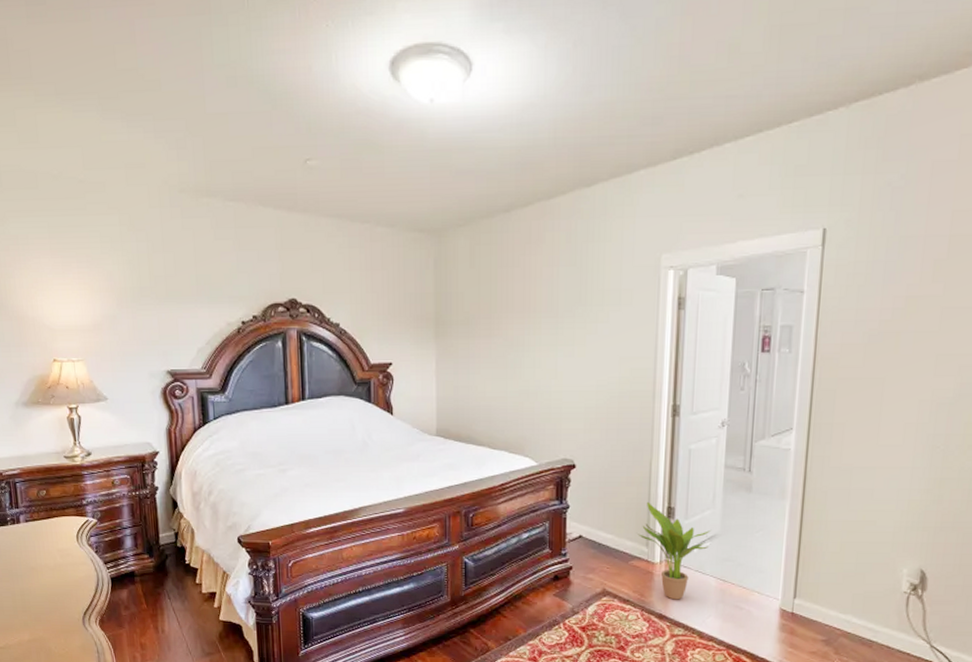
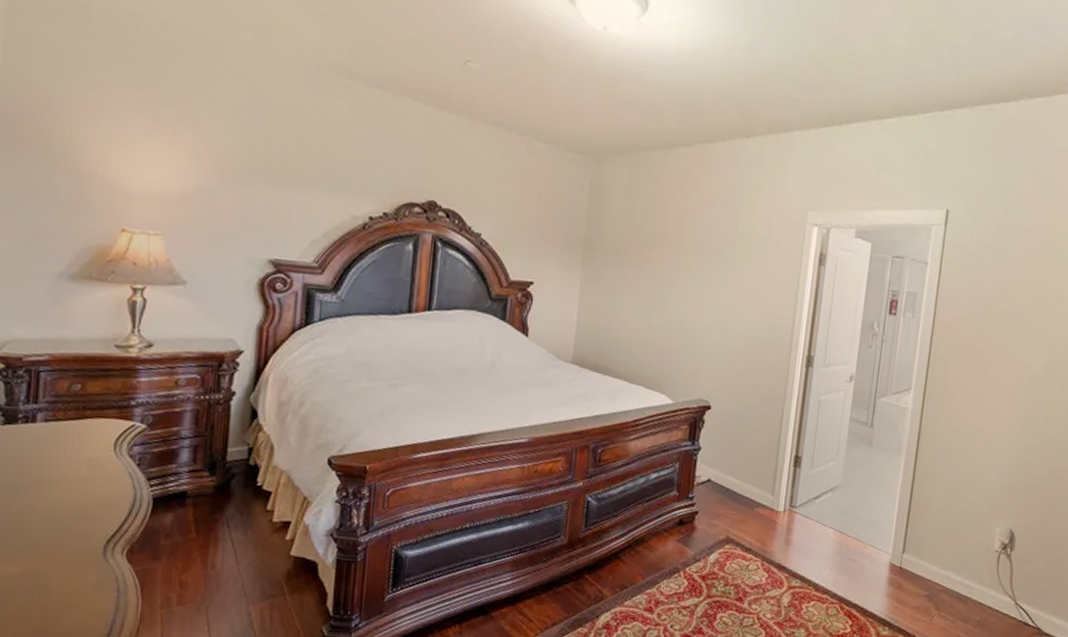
potted plant: present [638,501,710,600] -> none [765,449,833,551]

